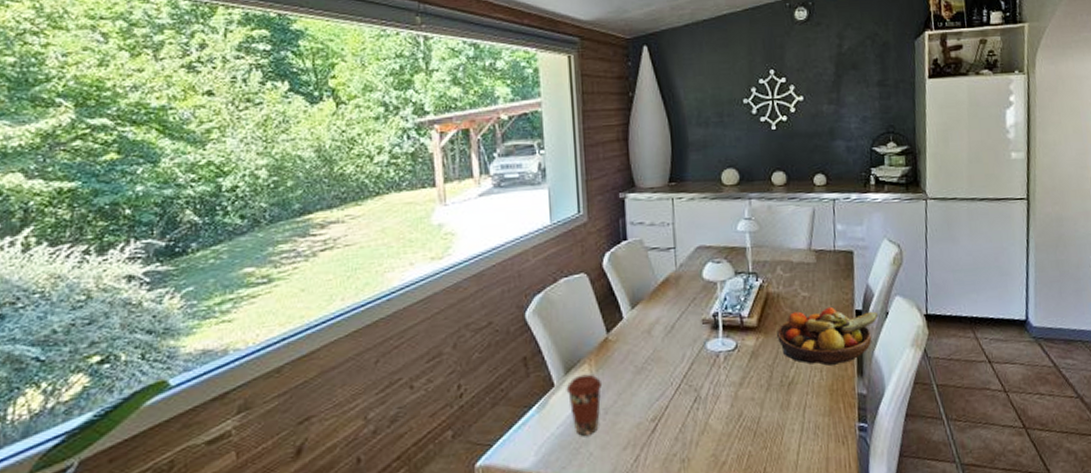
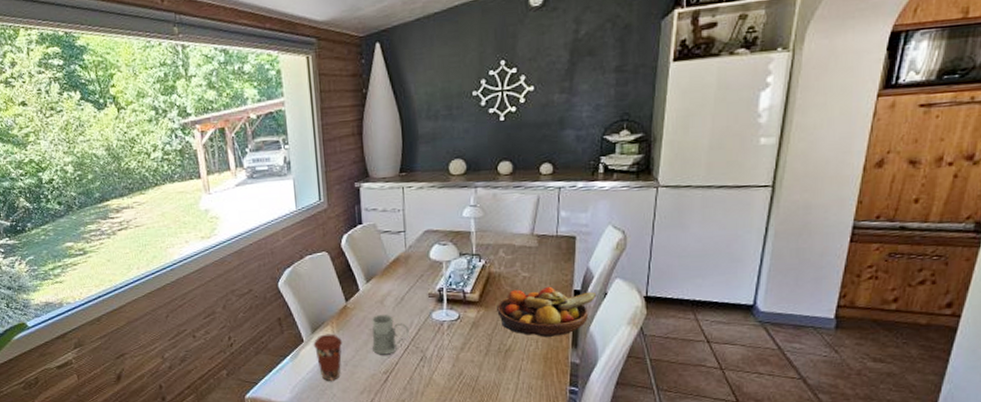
mug: none [638,347,681,398] -> present [372,315,409,355]

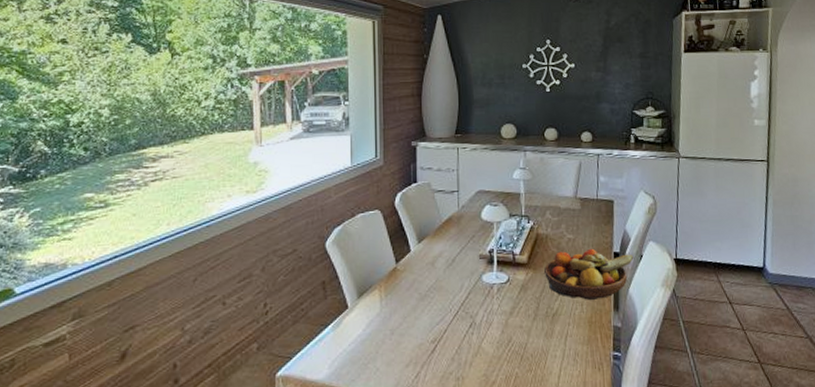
coffee cup: present [313,333,343,381] -> none [358,298,391,353]
mug: present [372,315,409,355] -> none [421,277,459,322]

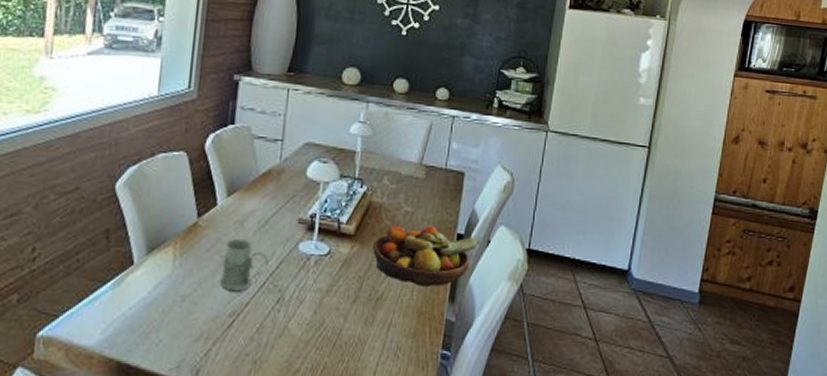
mug: none [421,277,459,322] -> present [220,239,269,292]

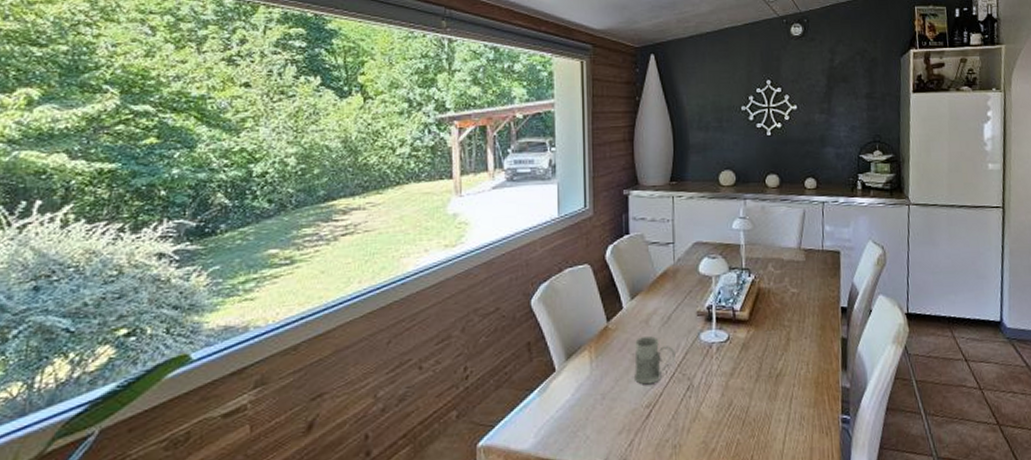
fruit bowl: present [373,225,480,287] -> none [767,303,863,359]

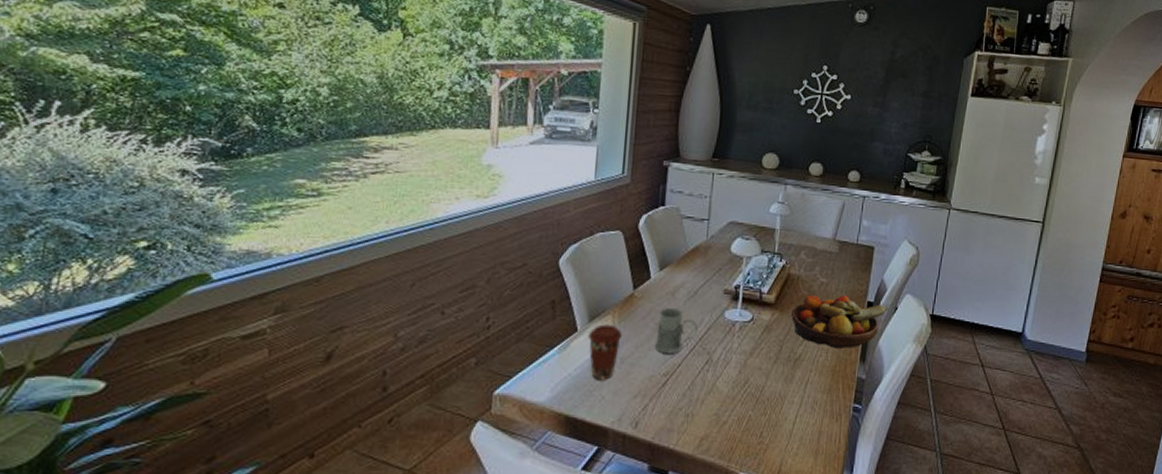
coffee cup: none [566,360,601,420] -> present [588,324,623,380]
fruit bowl: none [767,303,863,359] -> present [791,295,888,348]

